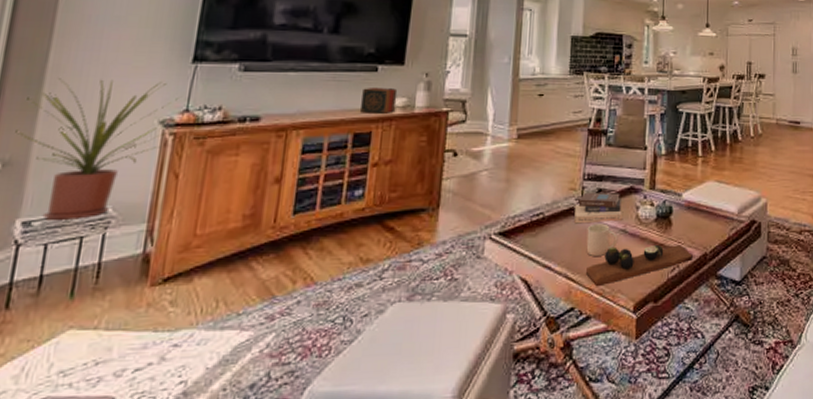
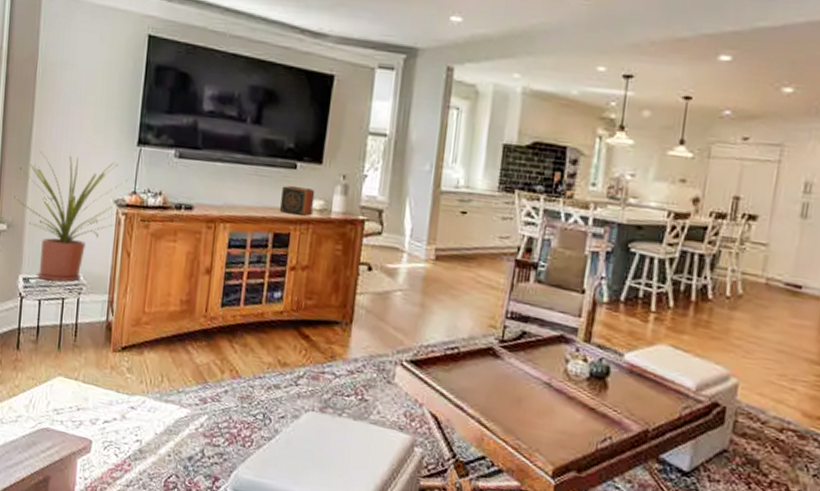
books: present [574,192,622,224] -> none [492,332,548,373]
mug: present [586,223,618,257] -> none [503,369,541,408]
decorative tray: present [586,244,693,287] -> none [501,399,630,441]

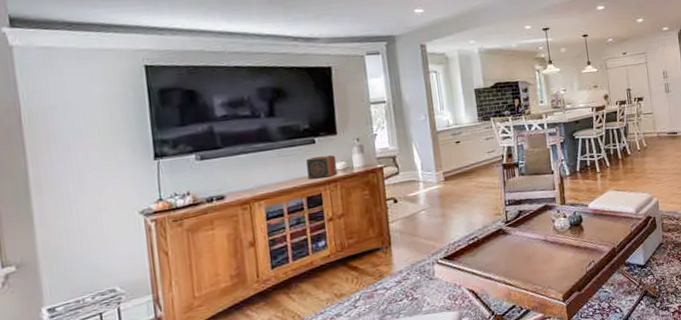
house plant: present [14,152,128,283] -> none [19,179,153,305]

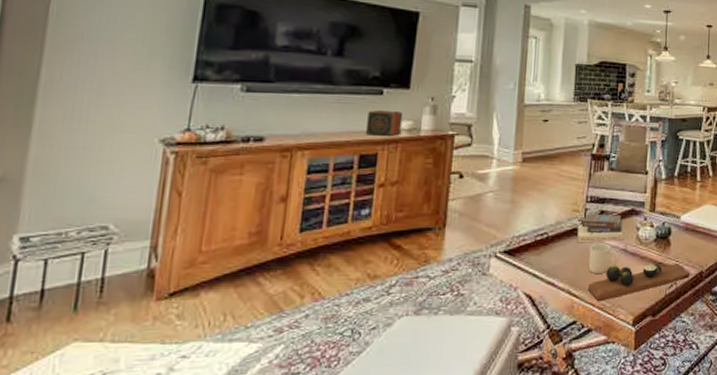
books: none [502,211,542,241] -> present [577,213,623,243]
mug: none [515,237,542,265] -> present [588,243,619,275]
decorative tray: none [520,244,604,287] -> present [588,263,689,302]

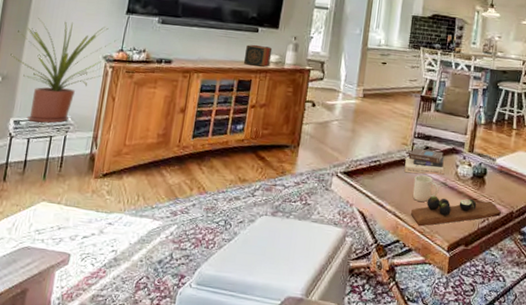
house plant: none [8,95,180,237] -> present [10,18,117,124]

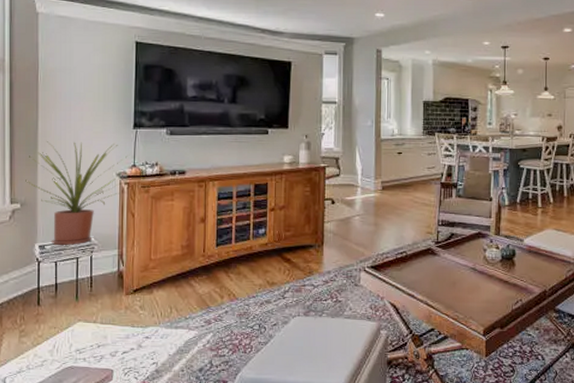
decorative box: present [244,44,273,68] -> none [258,146,285,170]
books: present [404,147,444,176] -> none [432,235,472,262]
decorative tray: present [411,195,501,227] -> none [443,281,534,313]
mug: present [412,174,439,203] -> none [442,262,469,289]

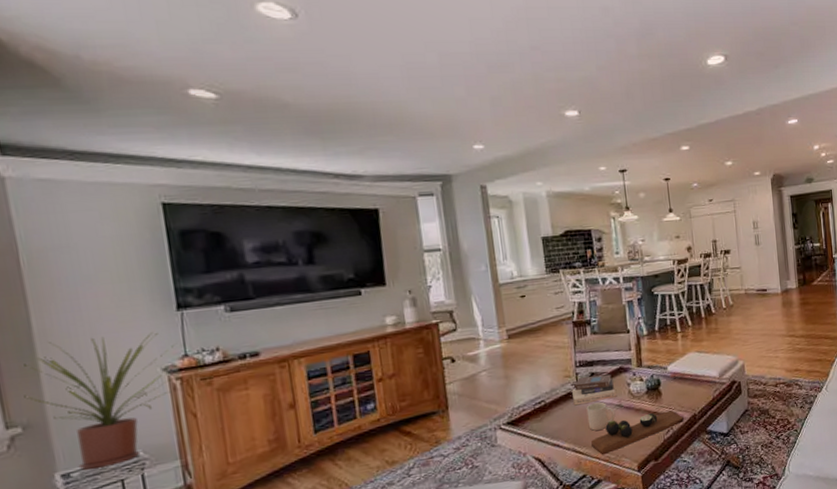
books: none [432,235,472,262] -> present [572,374,616,406]
mug: none [442,262,469,289] -> present [586,402,616,431]
decorative tray: none [443,281,534,313] -> present [591,410,684,455]

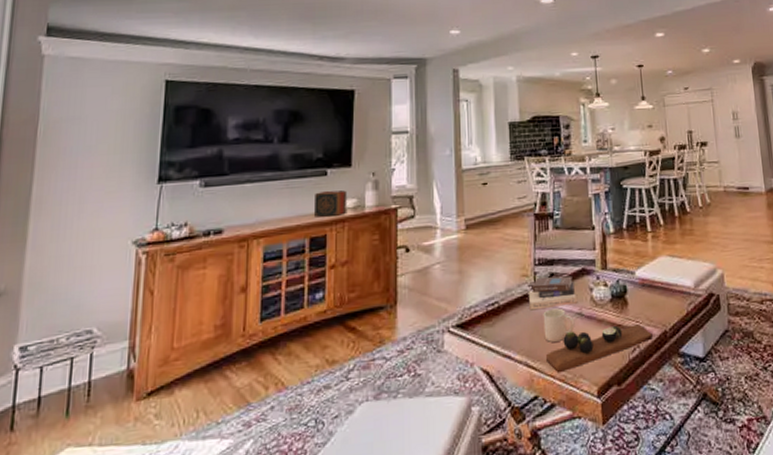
house plant: present [24,332,178,471] -> none [8,204,149,345]
decorative box: none [351,308,387,336] -> present [315,190,347,217]

